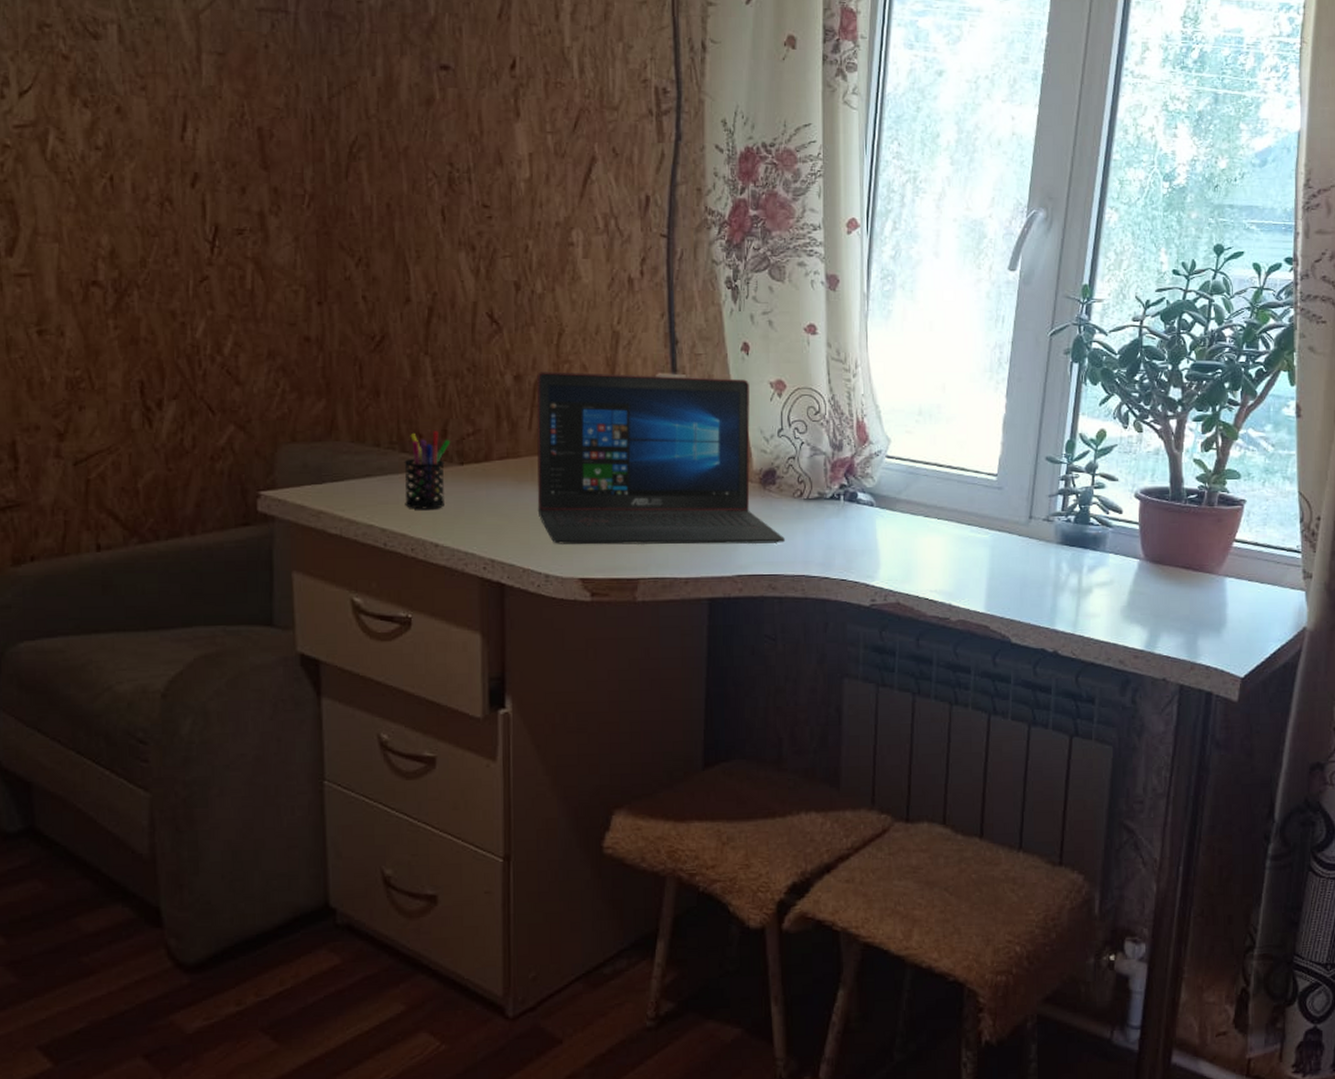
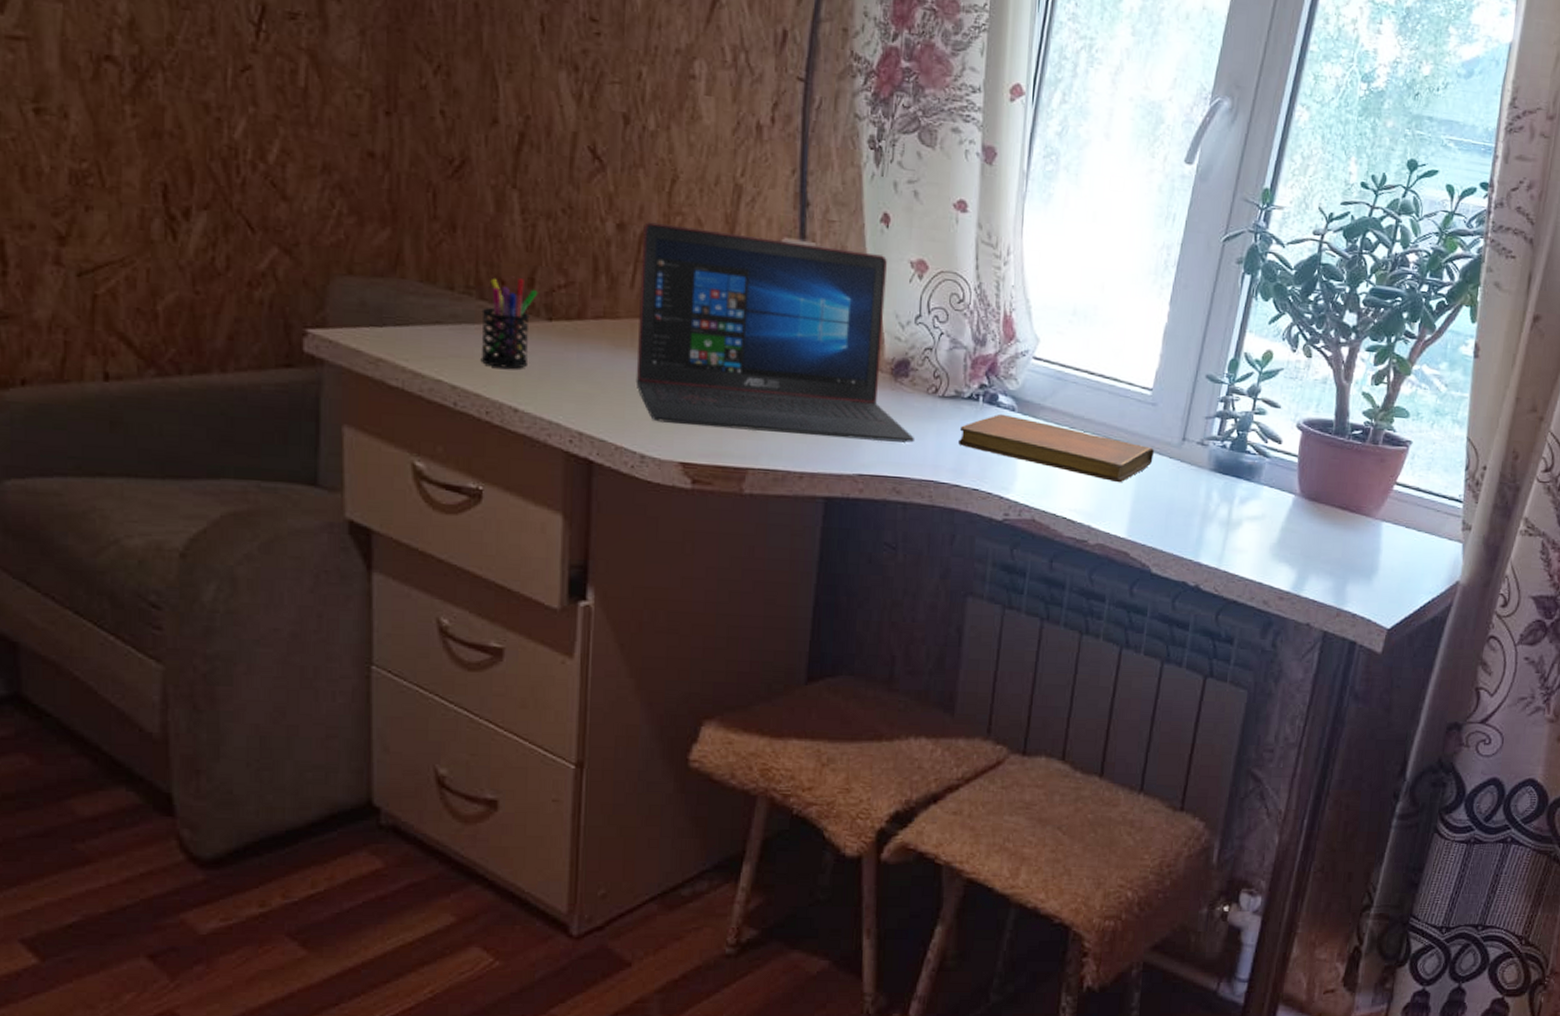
notebook: none [825,509,1004,563] -> present [958,413,1154,483]

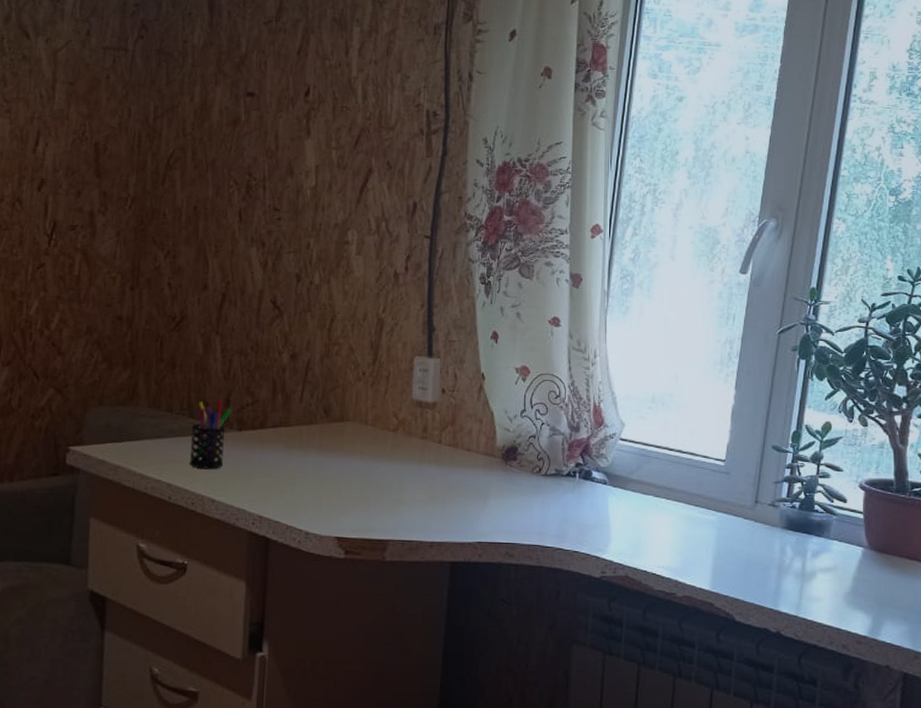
laptop: present [636,222,916,443] -> none [302,352,524,514]
notebook: present [958,413,1154,483] -> none [560,487,730,542]

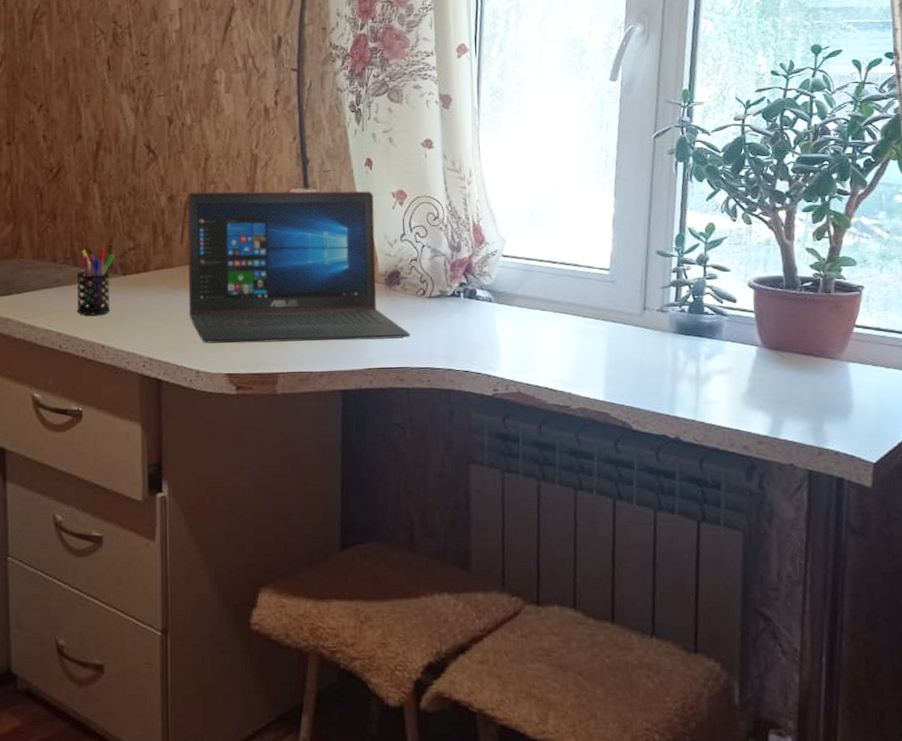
laptop: none [302,352,524,514] -> present [187,190,411,344]

